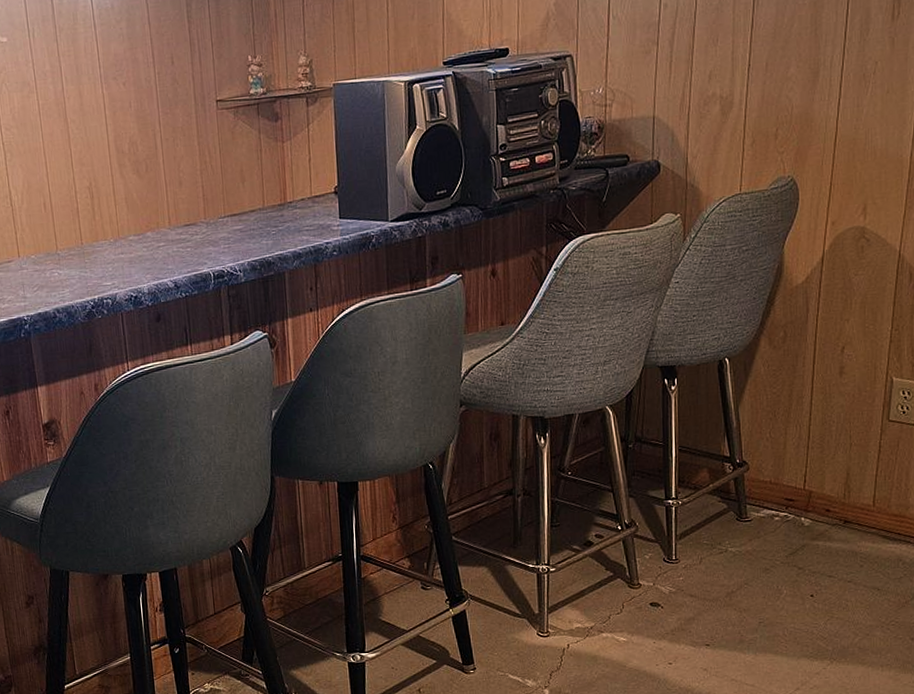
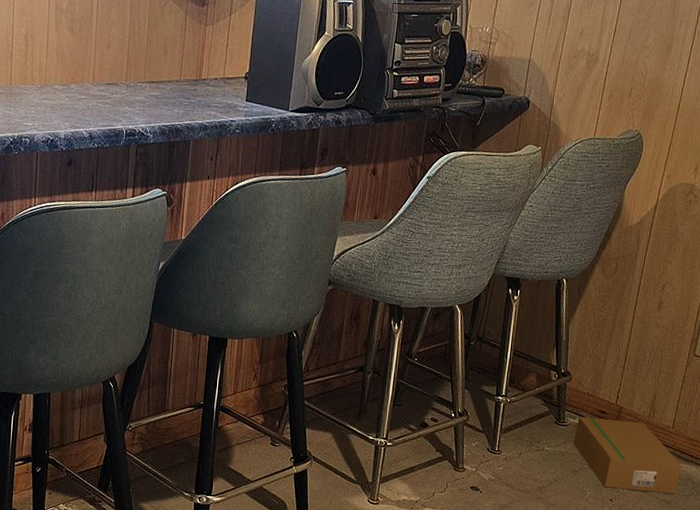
box: none [760,505,889,583] -> present [573,417,682,494]

